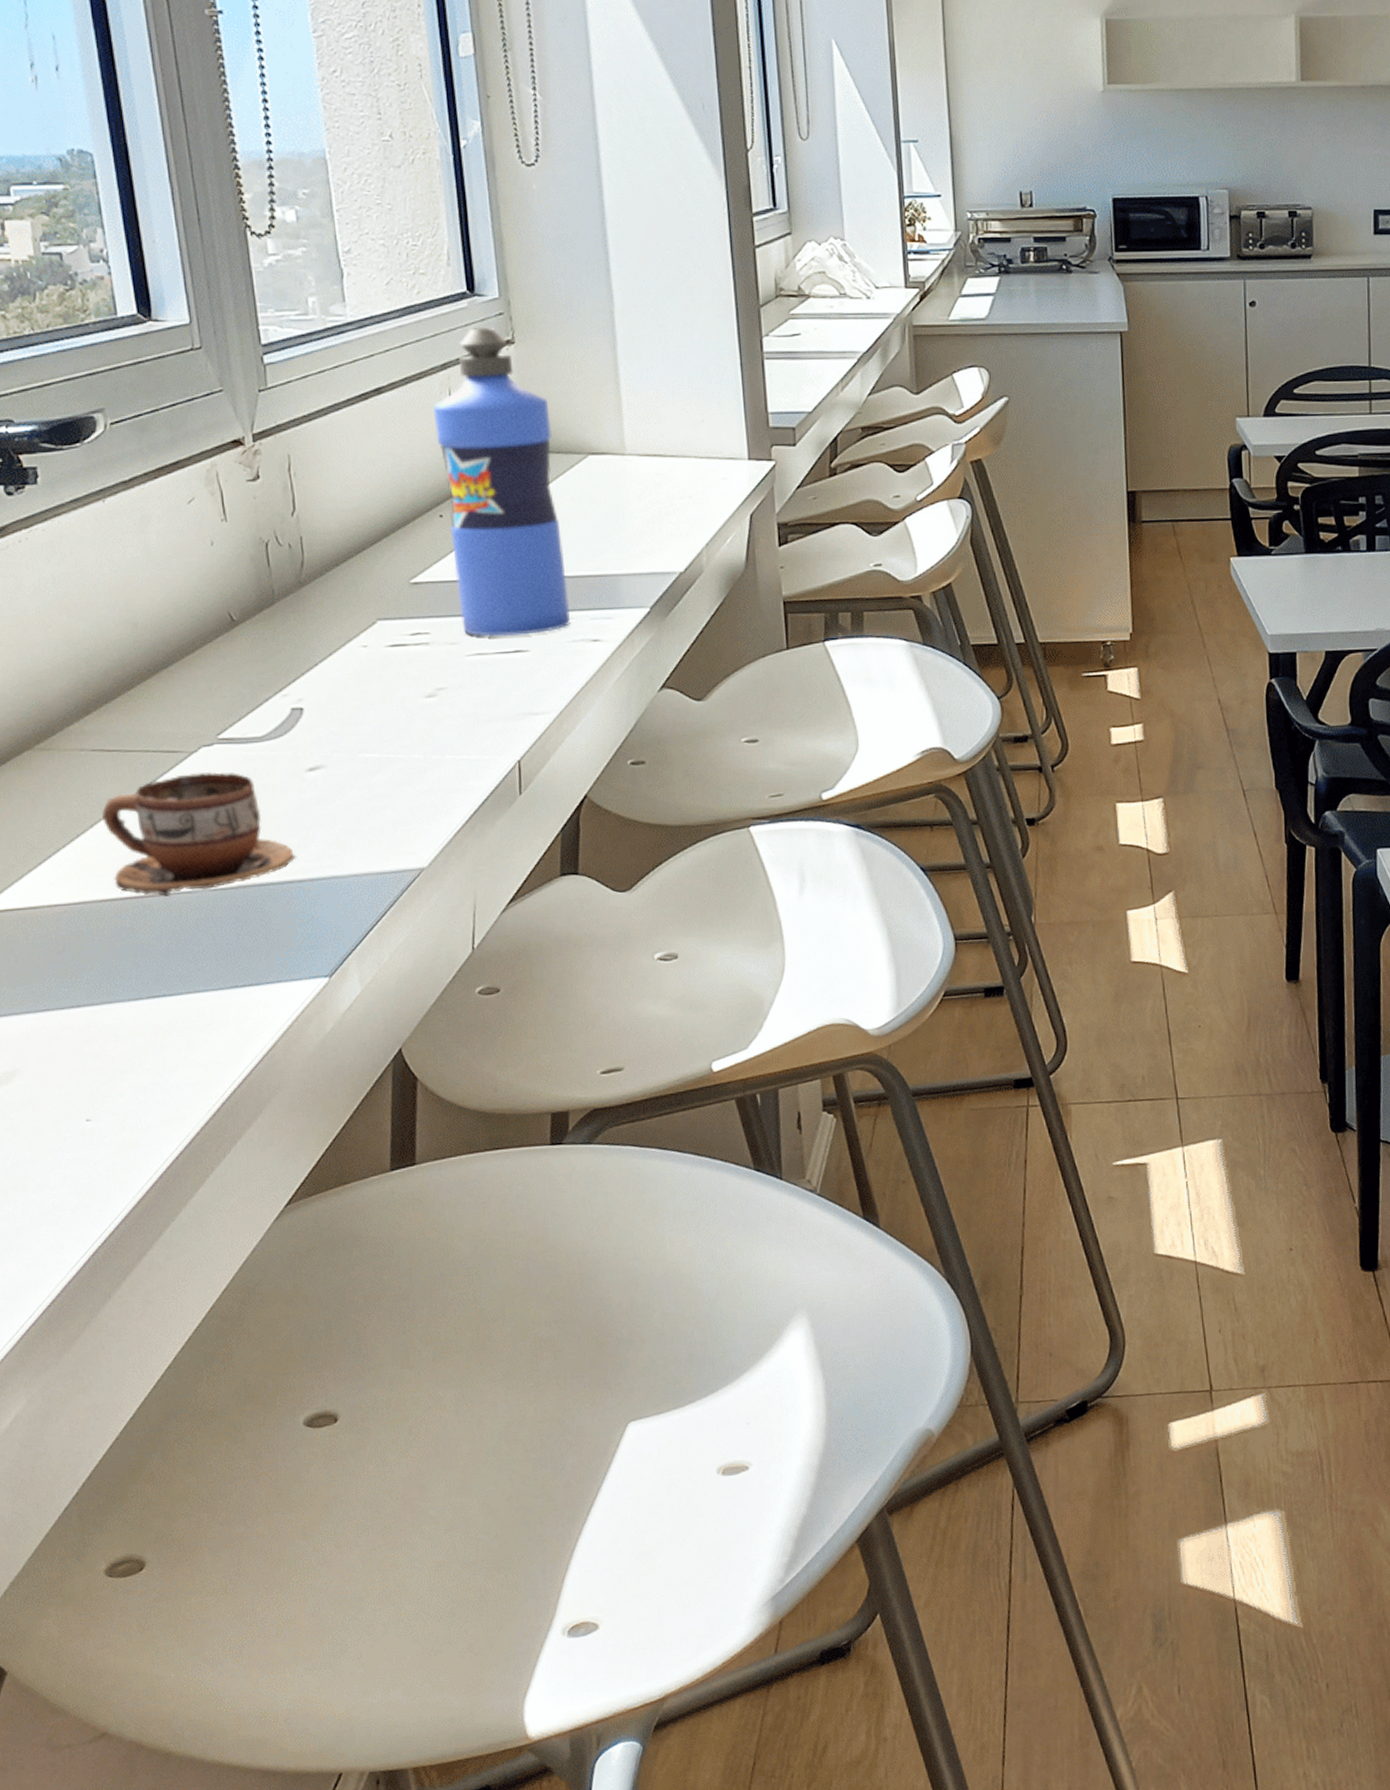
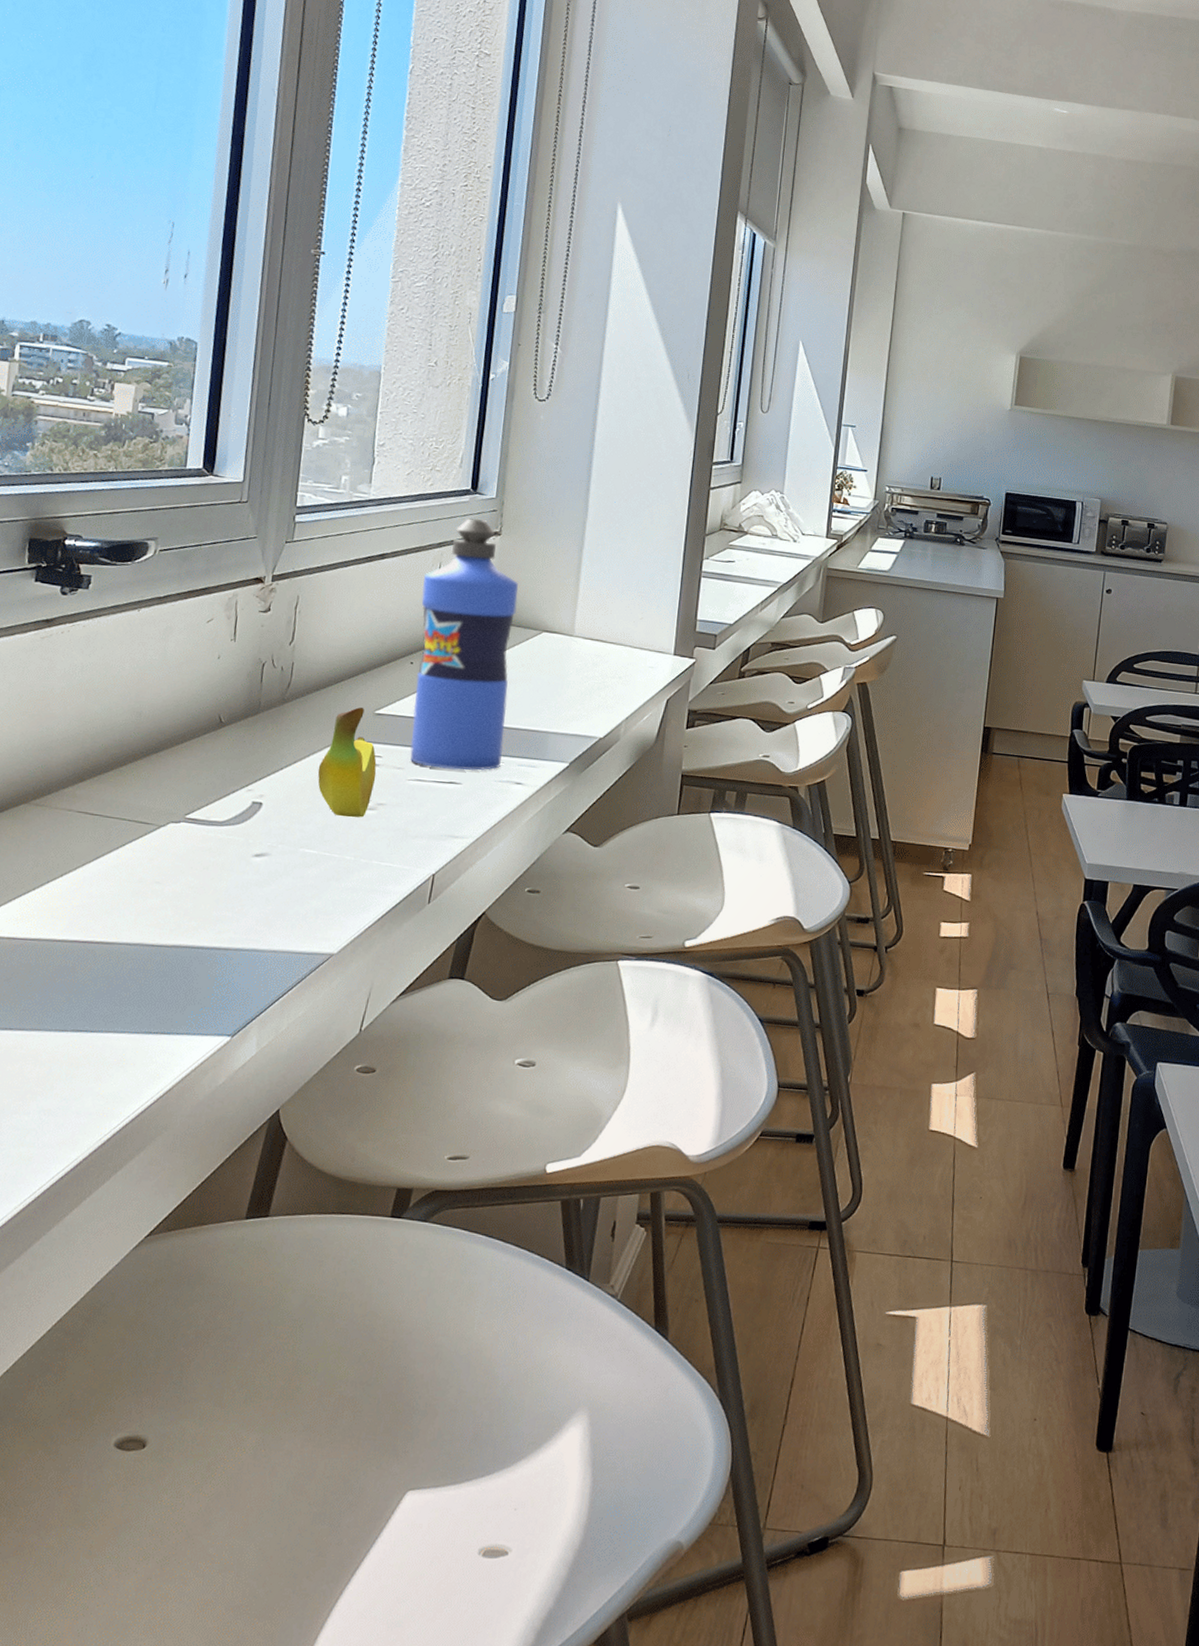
cup: present [102,771,298,896] -> none [68,843,229,945]
fruit: none [358,578,429,710] -> present [317,707,377,818]

